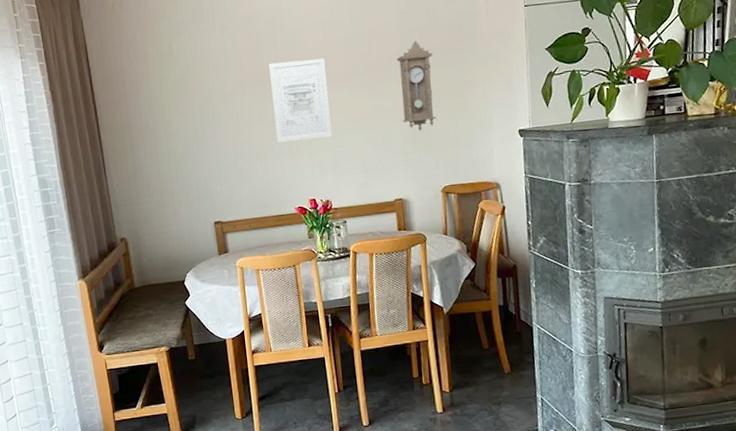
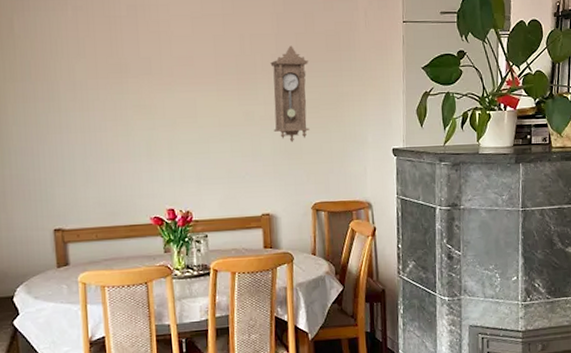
wall art: present [269,58,332,143] -> none [128,53,196,144]

